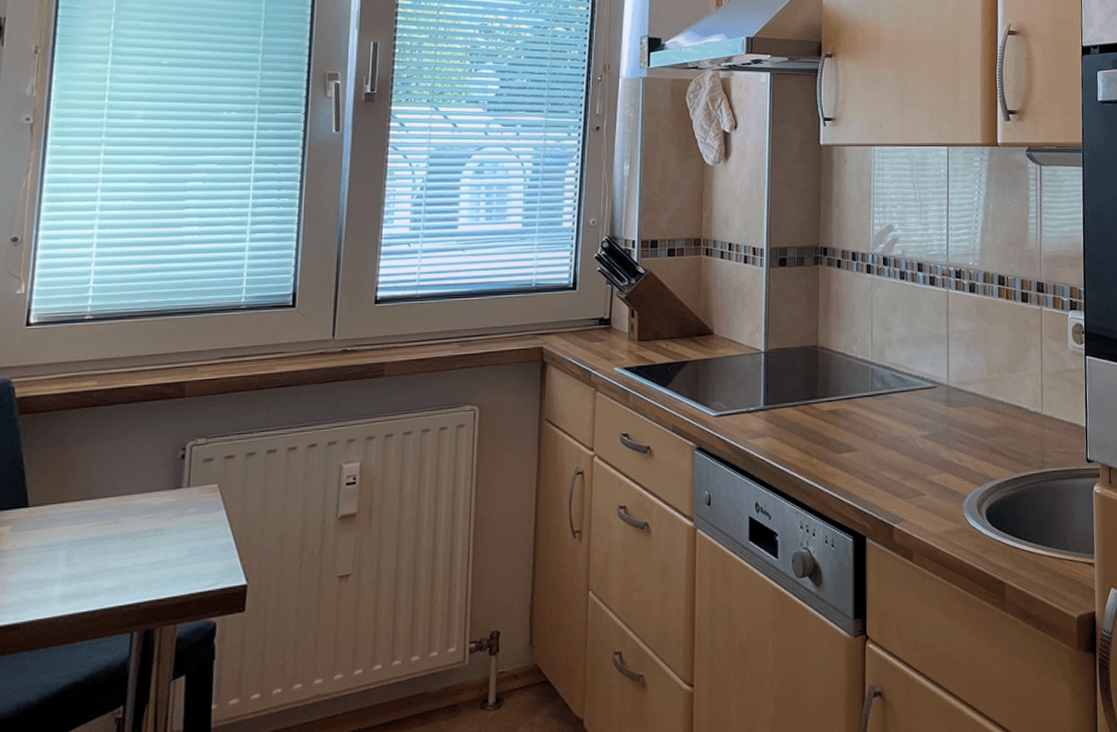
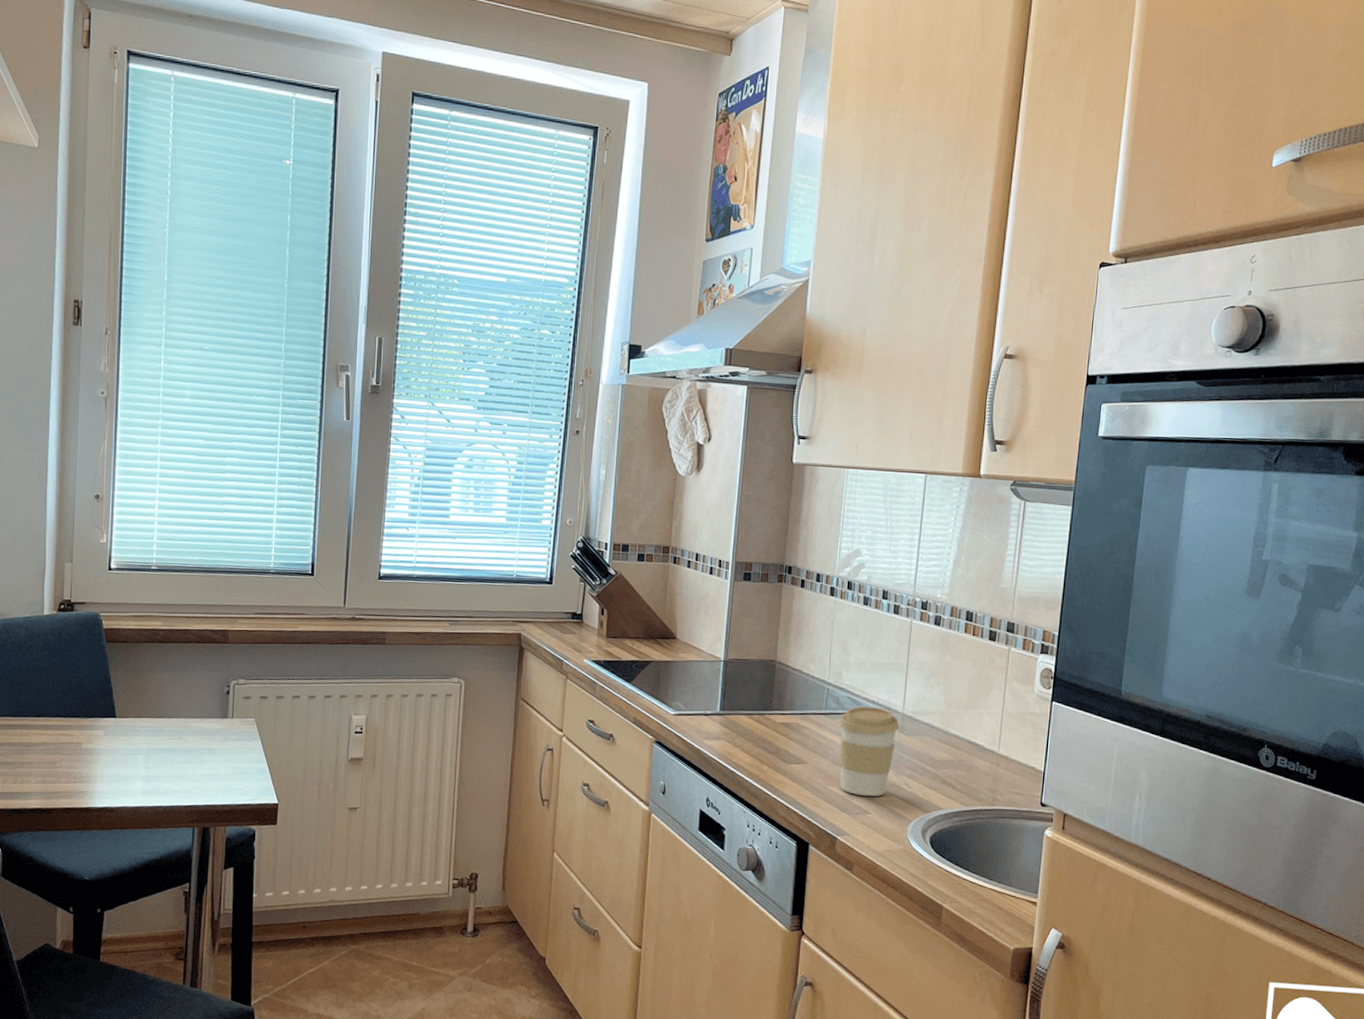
coffee cup: none [886,382,946,478] -> present [839,706,900,797]

